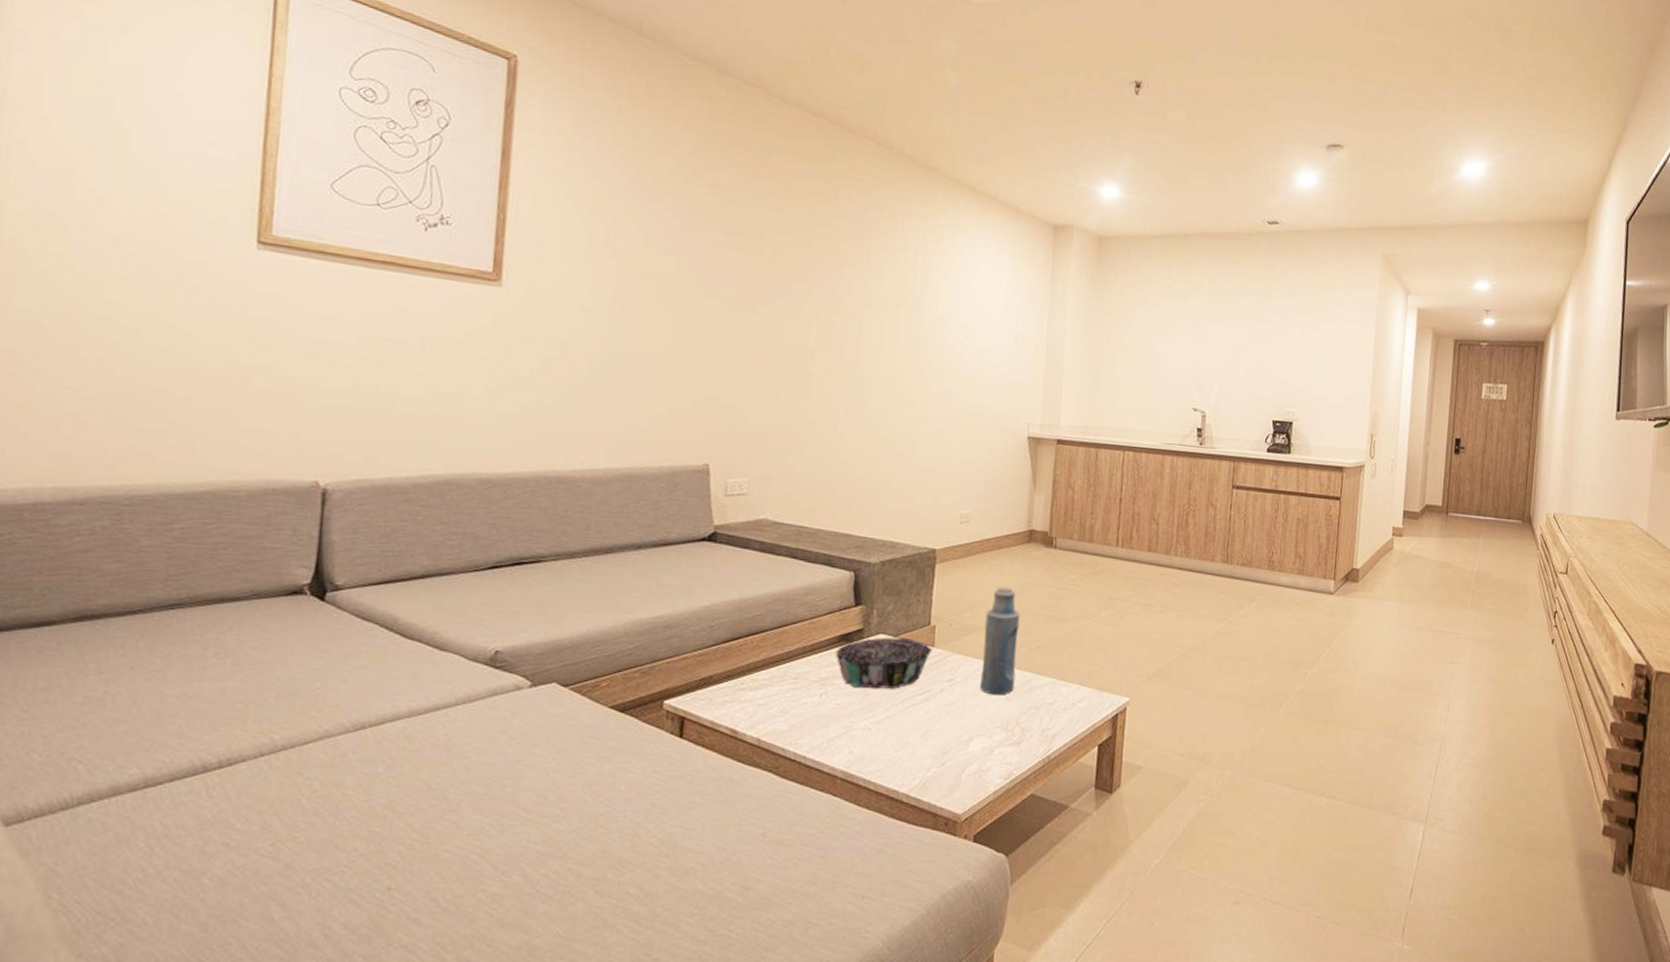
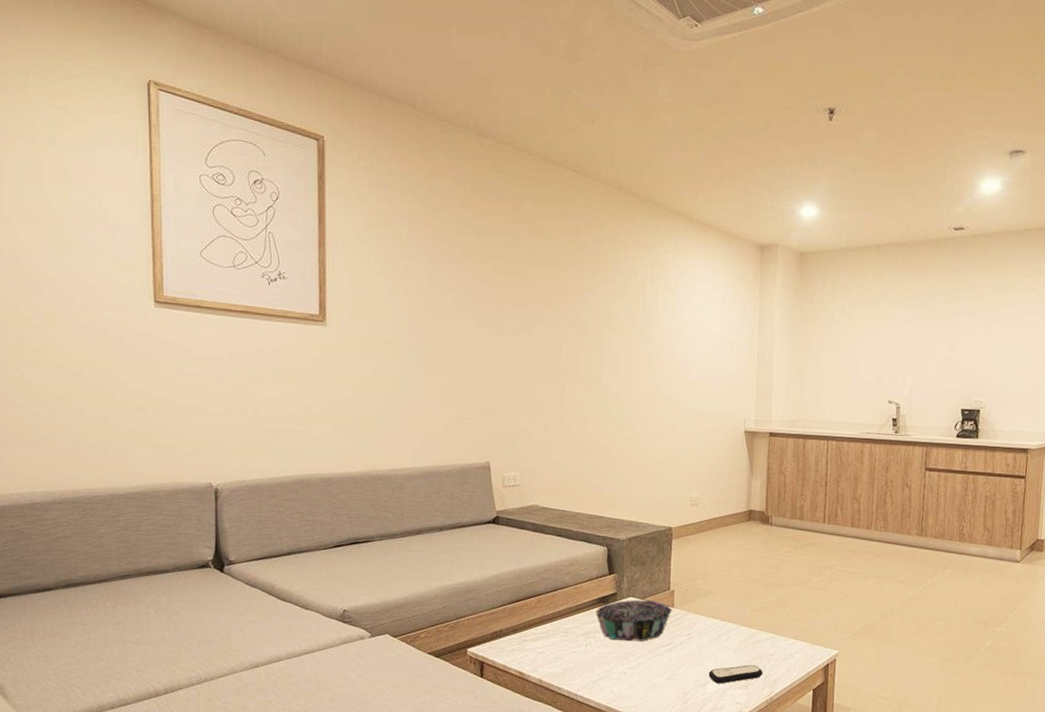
remote control: none [973,716,1040,741] -> present [708,665,763,684]
bottle: present [979,587,1021,695] -> none [712,558,744,648]

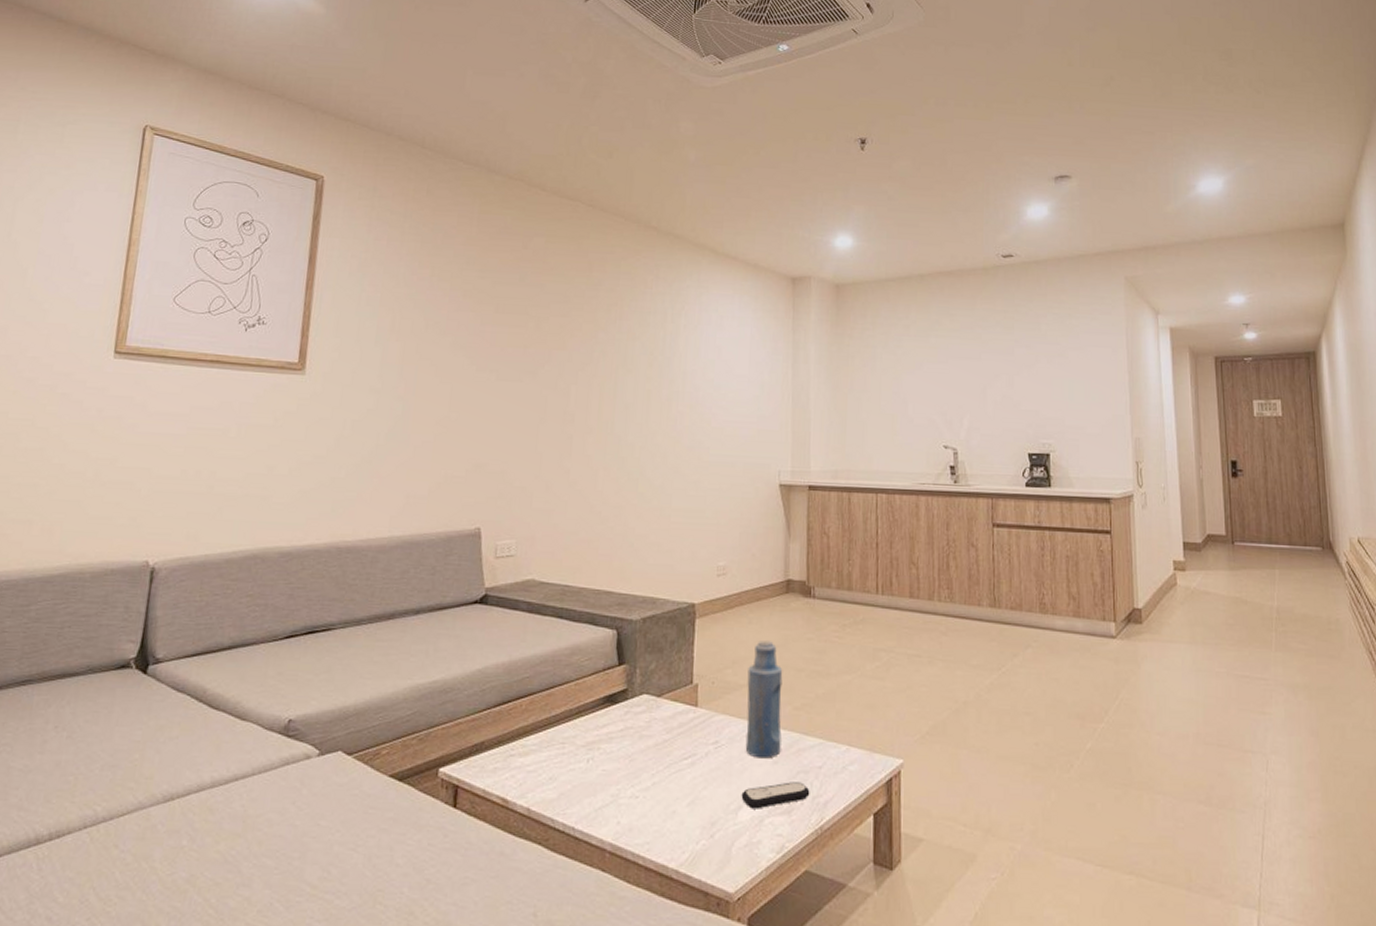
decorative bowl: present [595,600,672,642] -> none [600,697,695,754]
bottle: none [712,558,744,648] -> present [745,641,783,759]

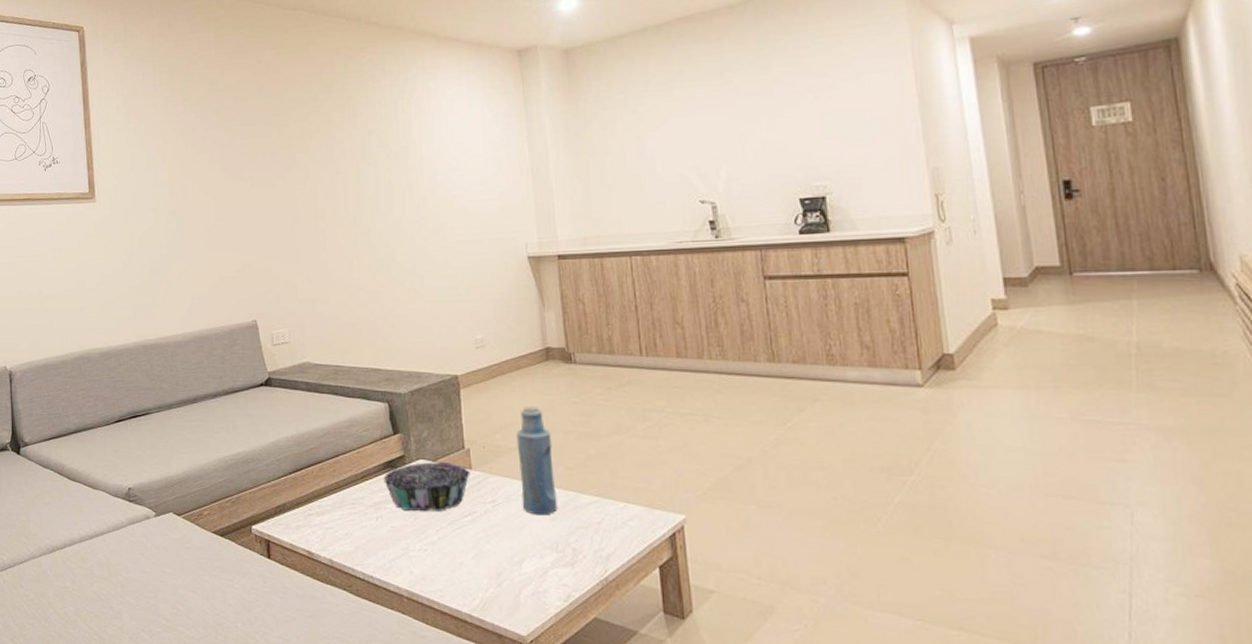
decorative bowl: none [600,697,695,754] -> present [383,462,470,512]
remote control: present [741,782,810,809] -> none [523,536,591,562]

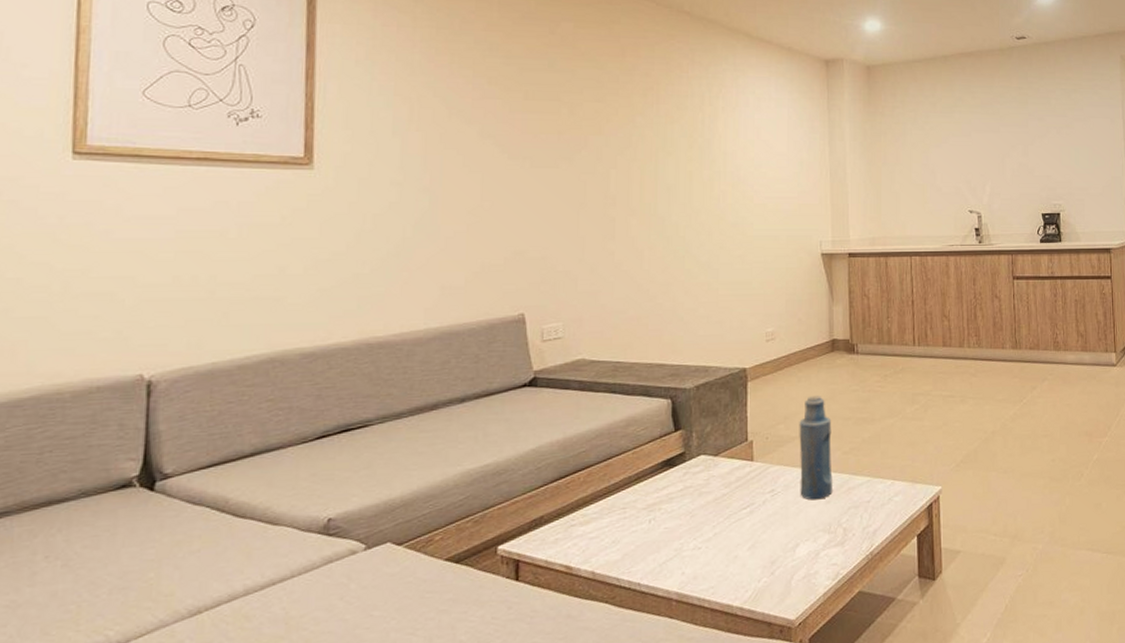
decorative bowl: present [383,462,470,512] -> none [660,456,751,510]

